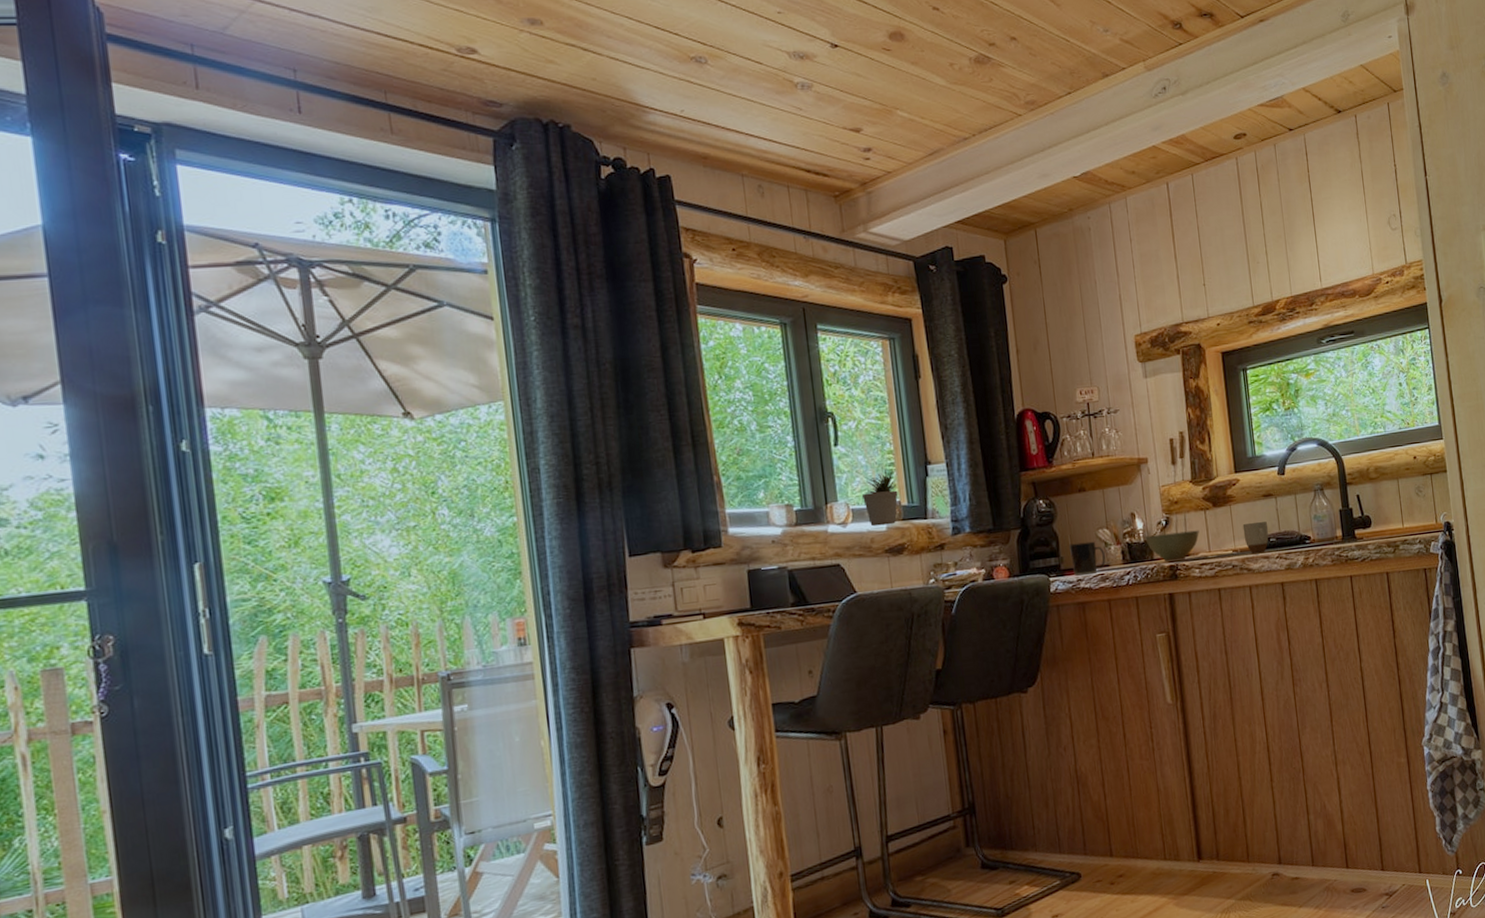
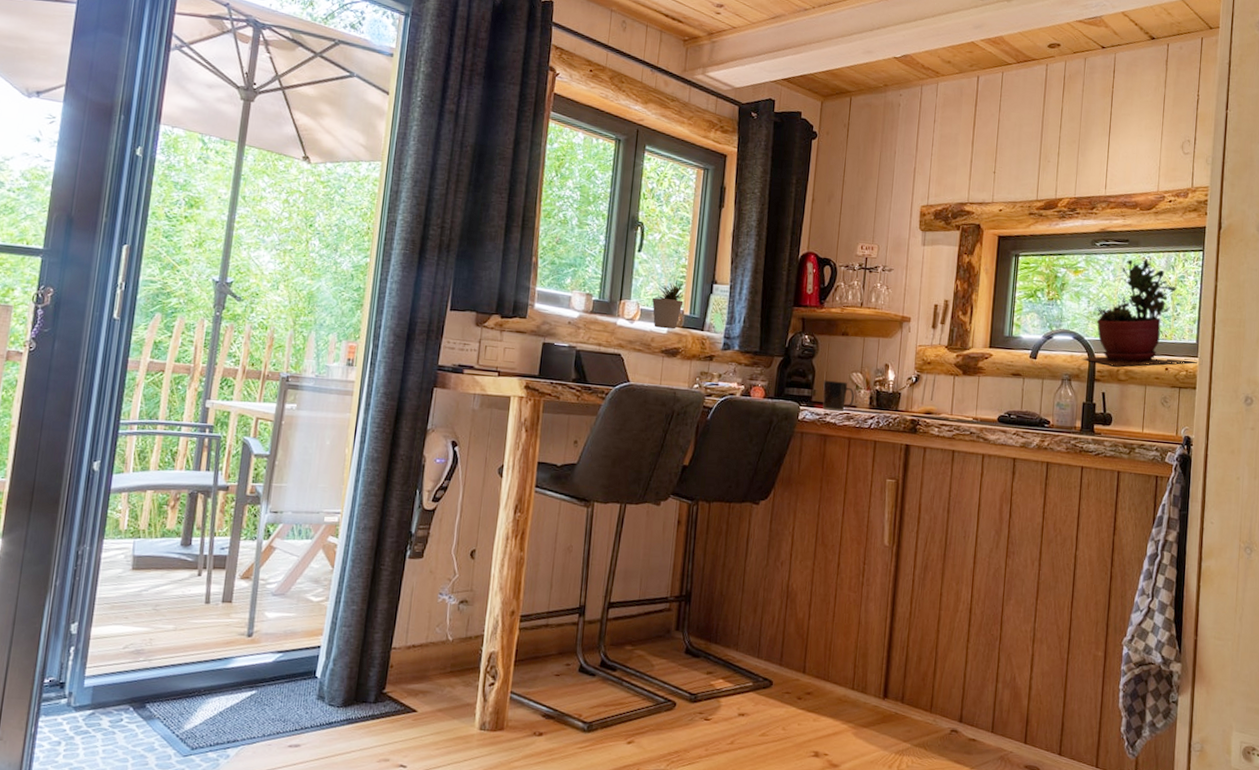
bowl: present [1145,530,1199,563] -> none [894,388,945,418]
mug: present [1242,522,1269,555] -> none [986,396,1011,427]
succulent plant: none [1330,347,1443,466] -> present [1082,259,1197,367]

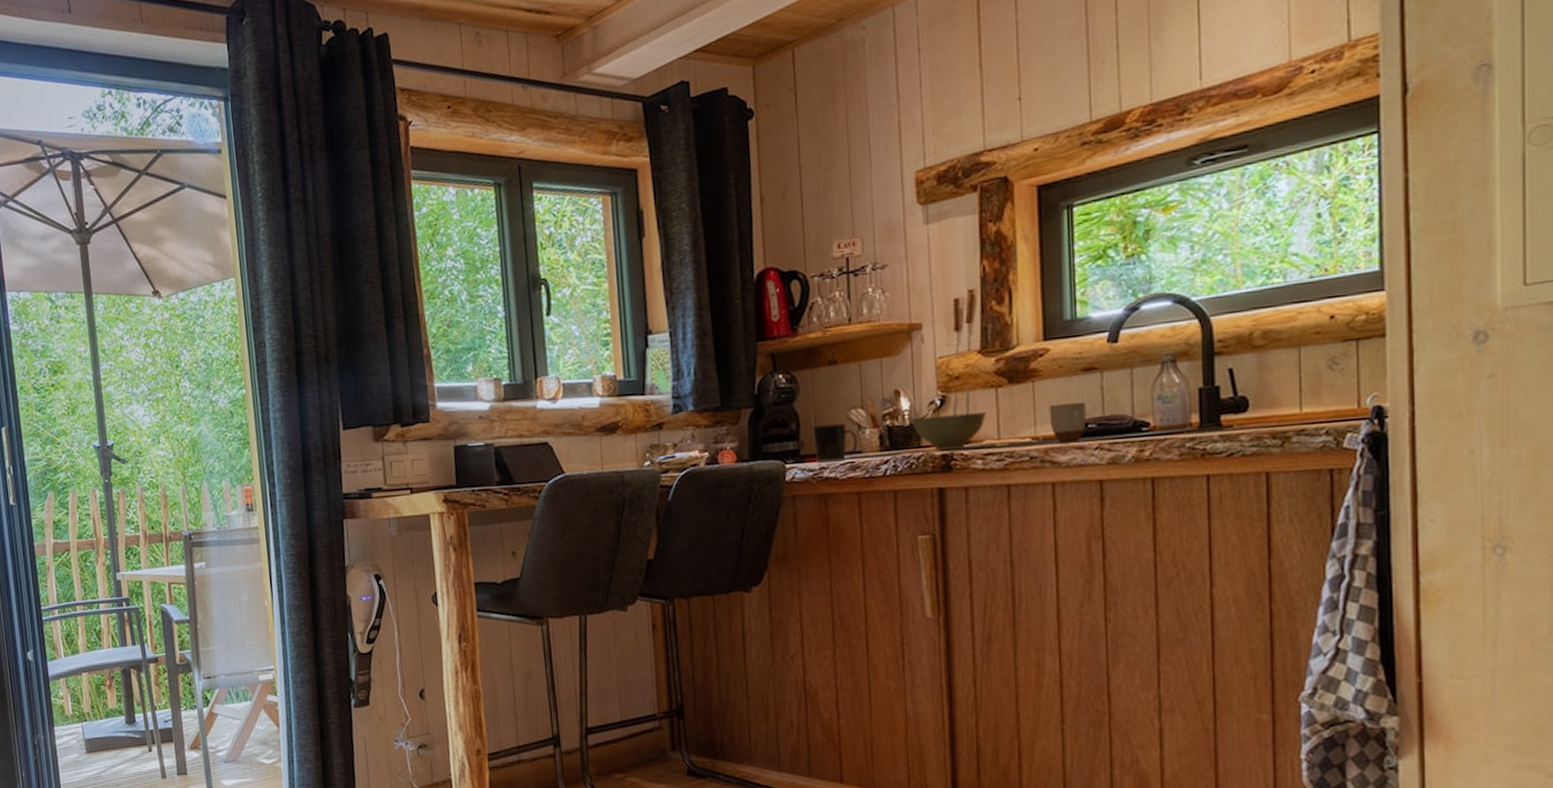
potted plant: present [652,281,684,330] -> none [575,340,614,403]
bowl: none [894,388,945,418] -> present [911,412,986,451]
mug: none [986,396,1011,427] -> present [1049,403,1086,444]
succulent plant: present [1082,259,1197,367] -> none [1190,165,1384,330]

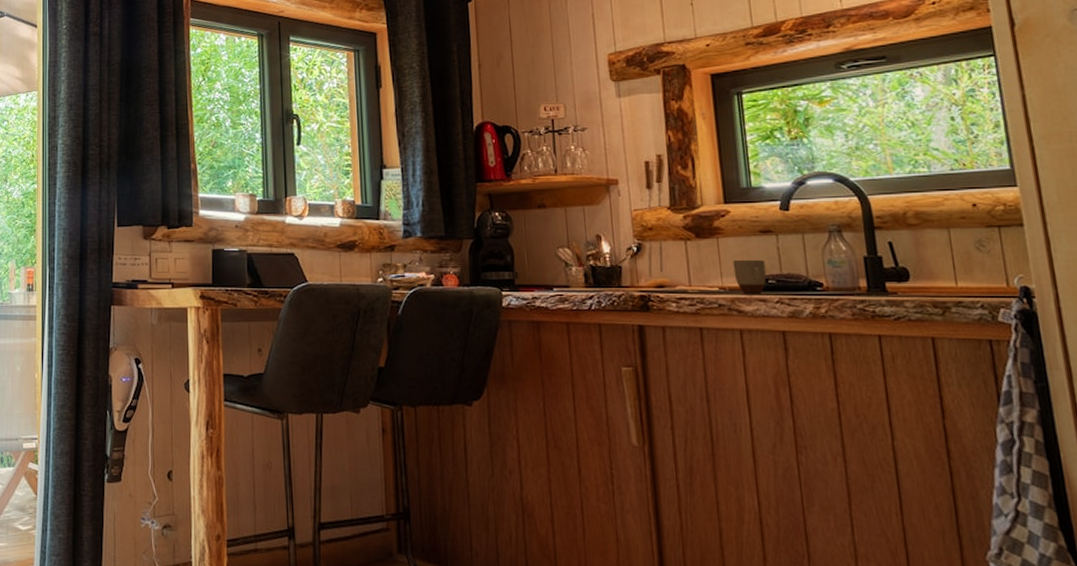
mug: present [811,423,857,465] -> none [524,260,565,294]
bowl: present [911,412,986,451] -> none [612,261,678,292]

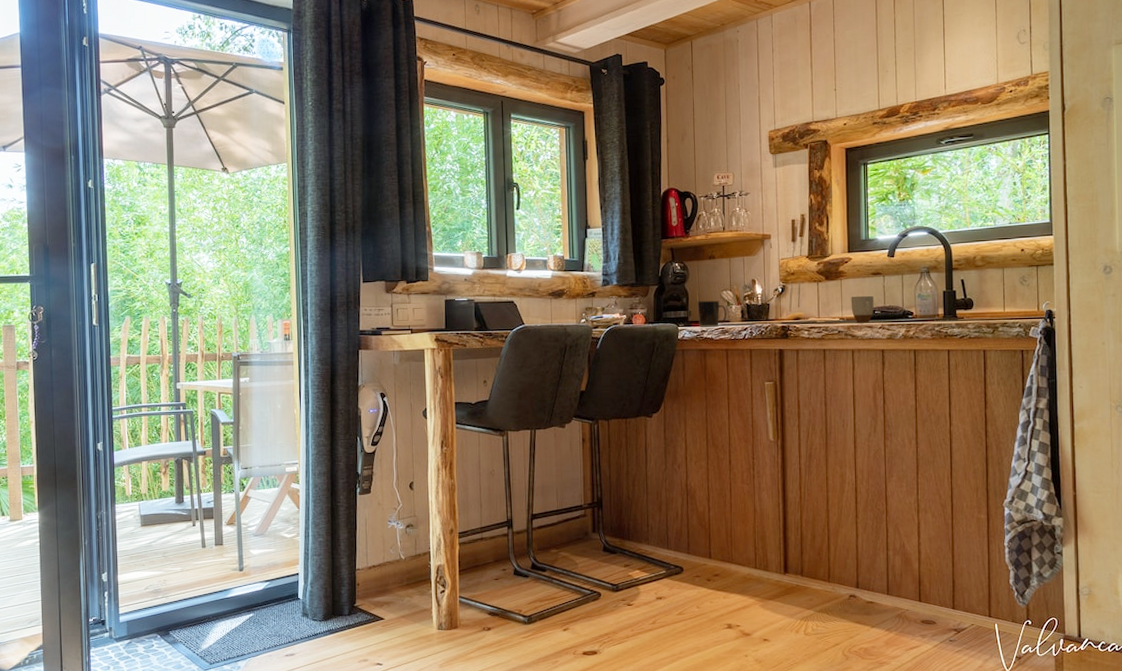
mug: none [524,260,565,294] -> present [696,300,727,328]

